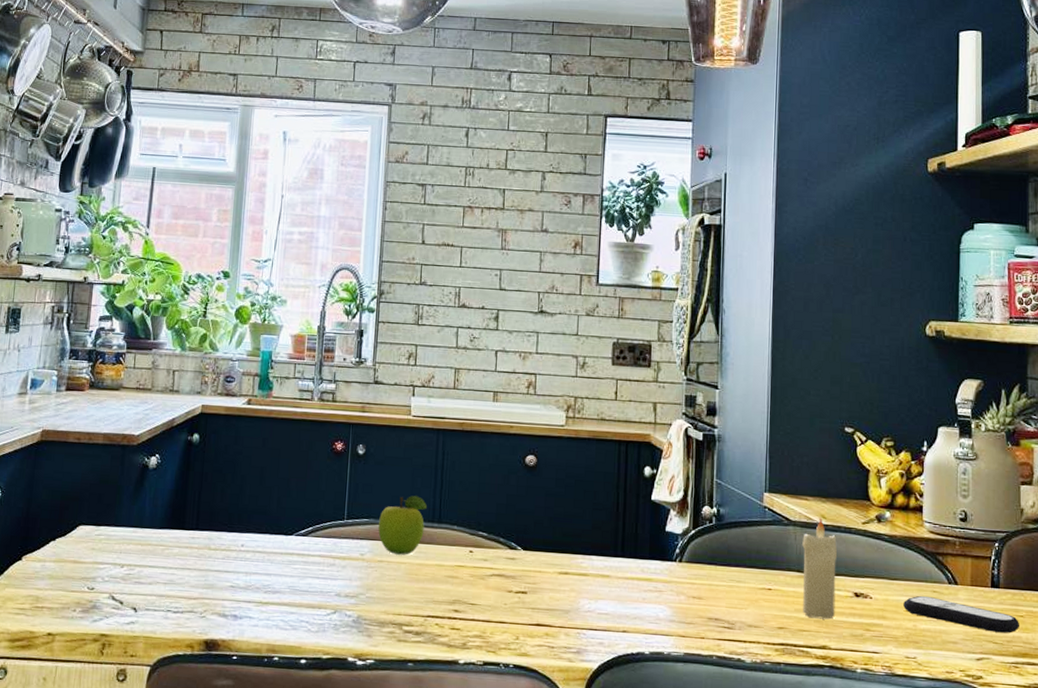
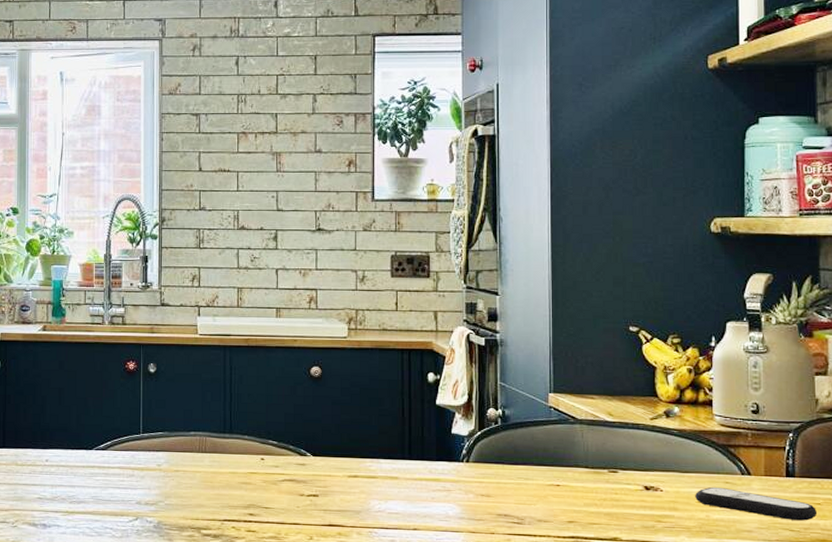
fruit: present [378,495,428,555] -> none [173,409,219,465]
candle: present [802,518,838,620] -> none [590,415,626,513]

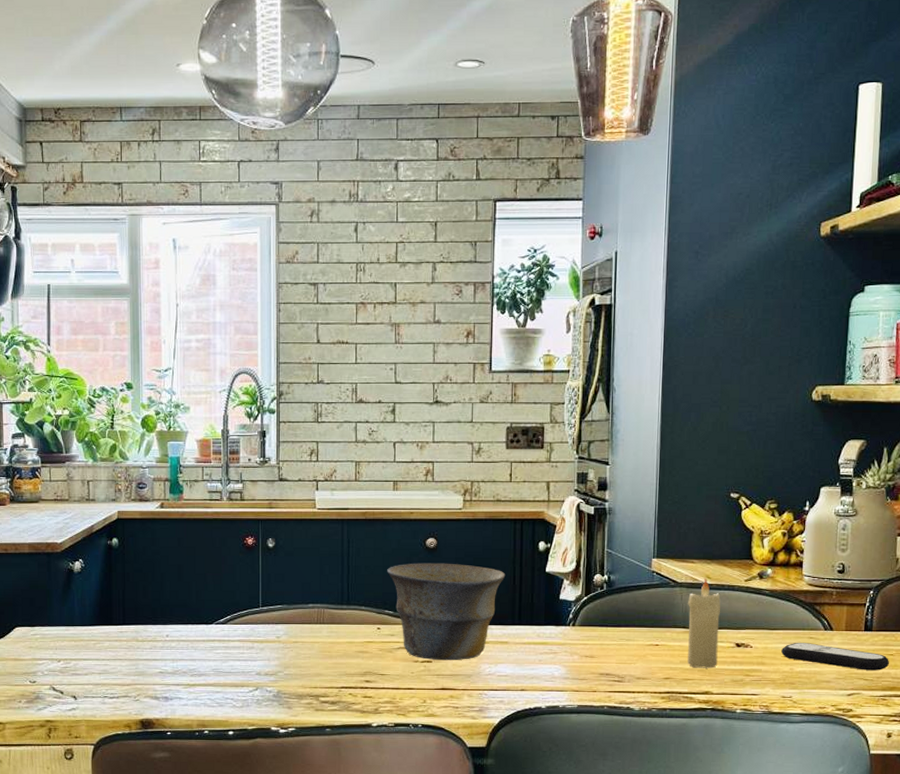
bowl: none [271,392,394,496] -> present [387,563,506,661]
candle: none [590,415,626,513] -> present [687,578,721,668]

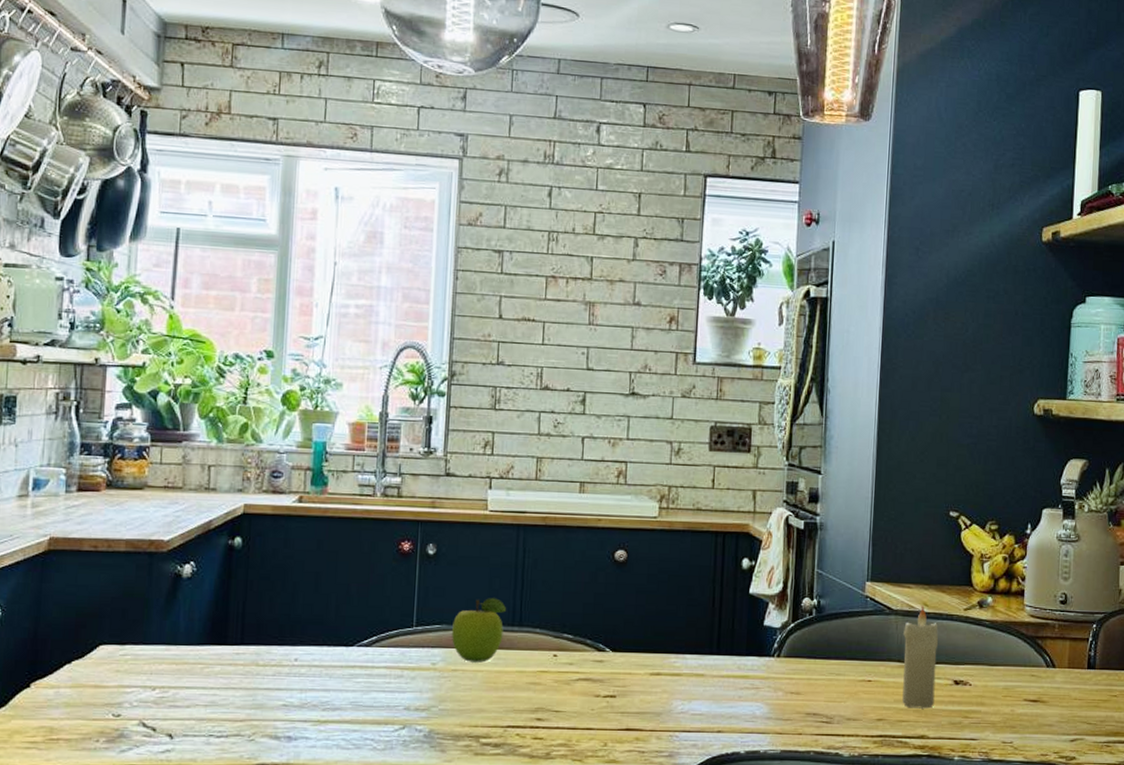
fruit: none [292,582,336,635] -> present [452,598,507,663]
bowl: present [387,563,506,661] -> none [568,578,704,696]
remote control: present [781,642,890,671] -> none [1002,680,1114,713]

